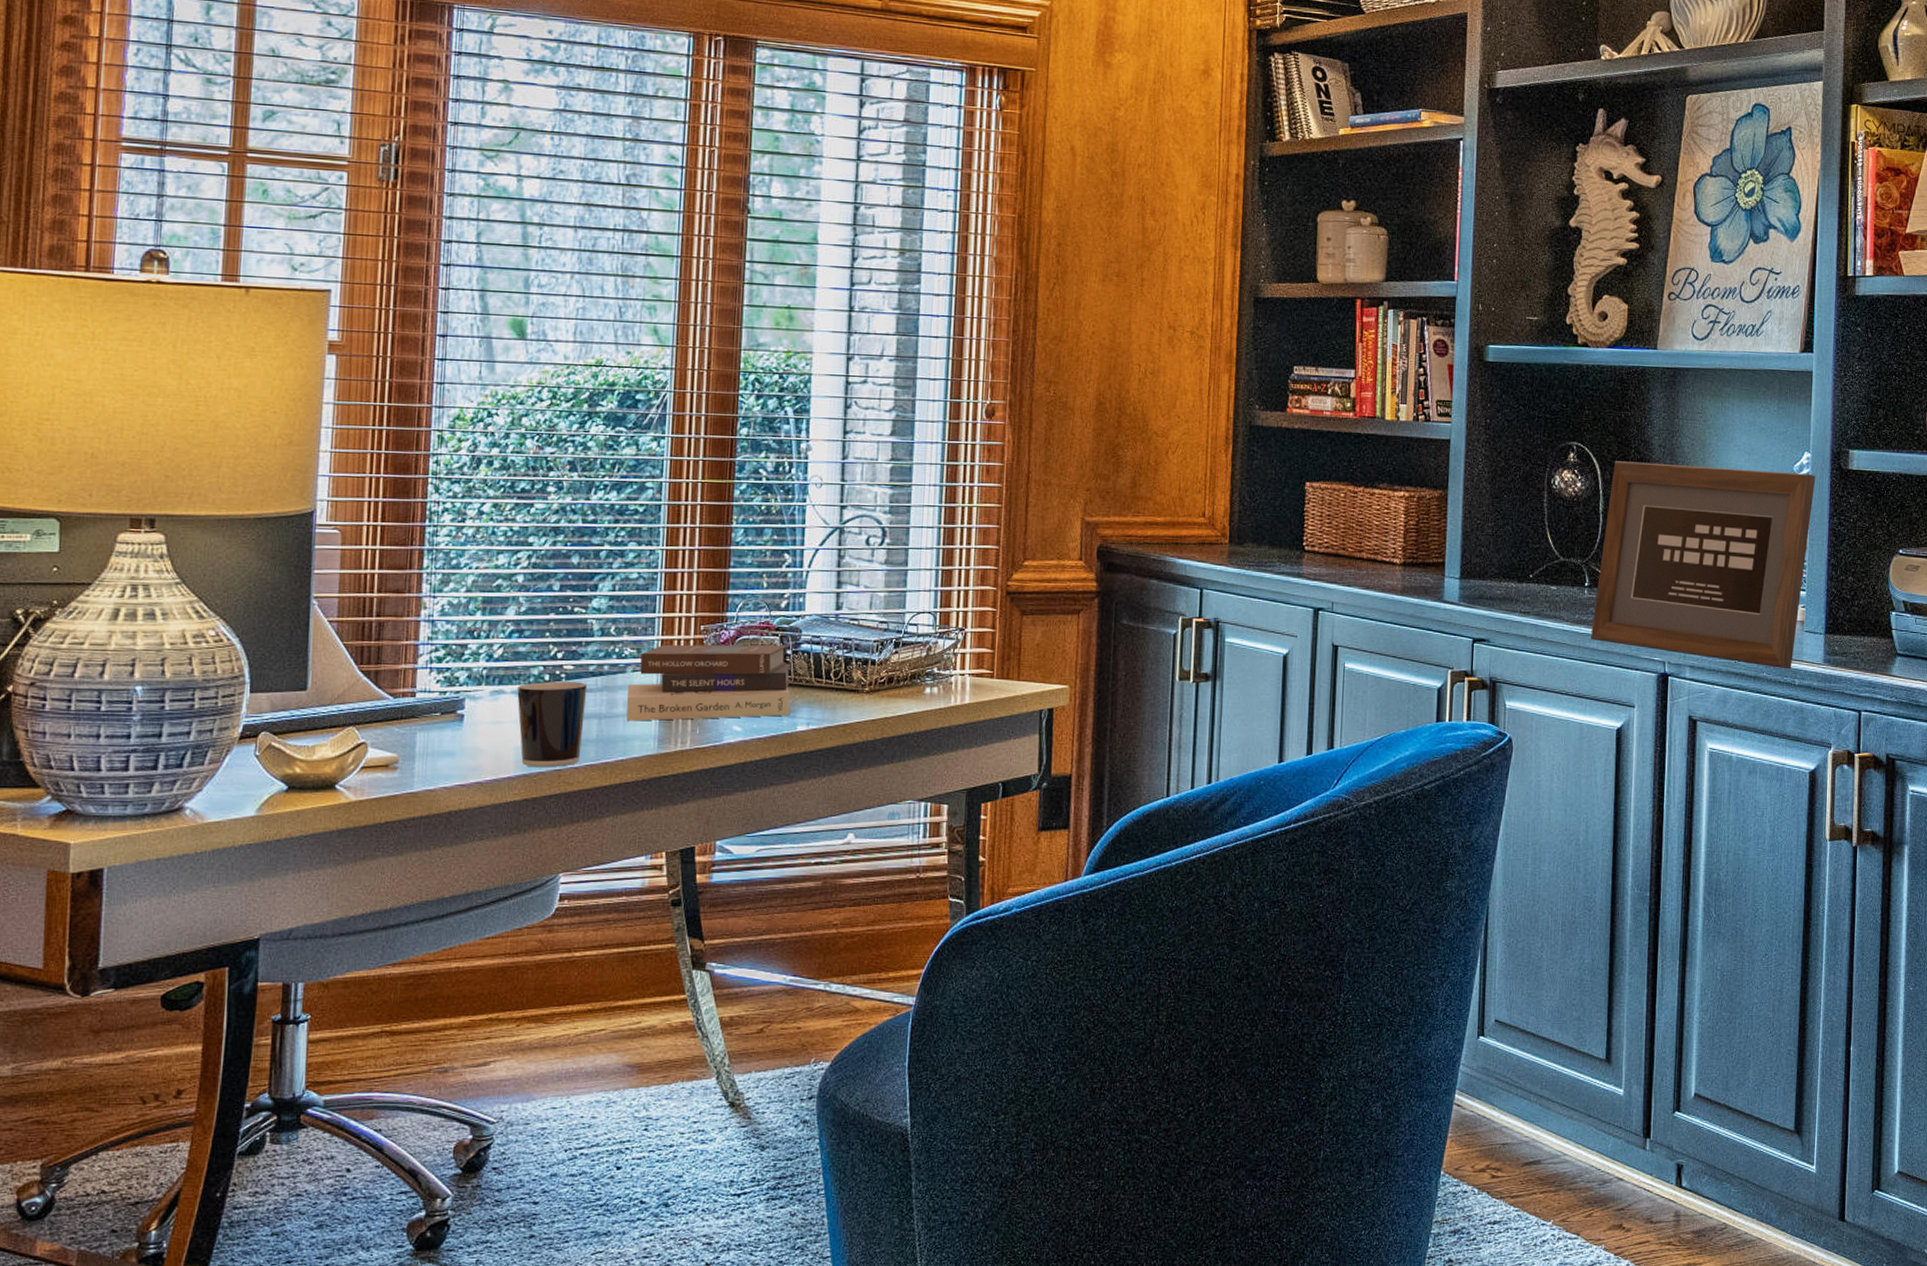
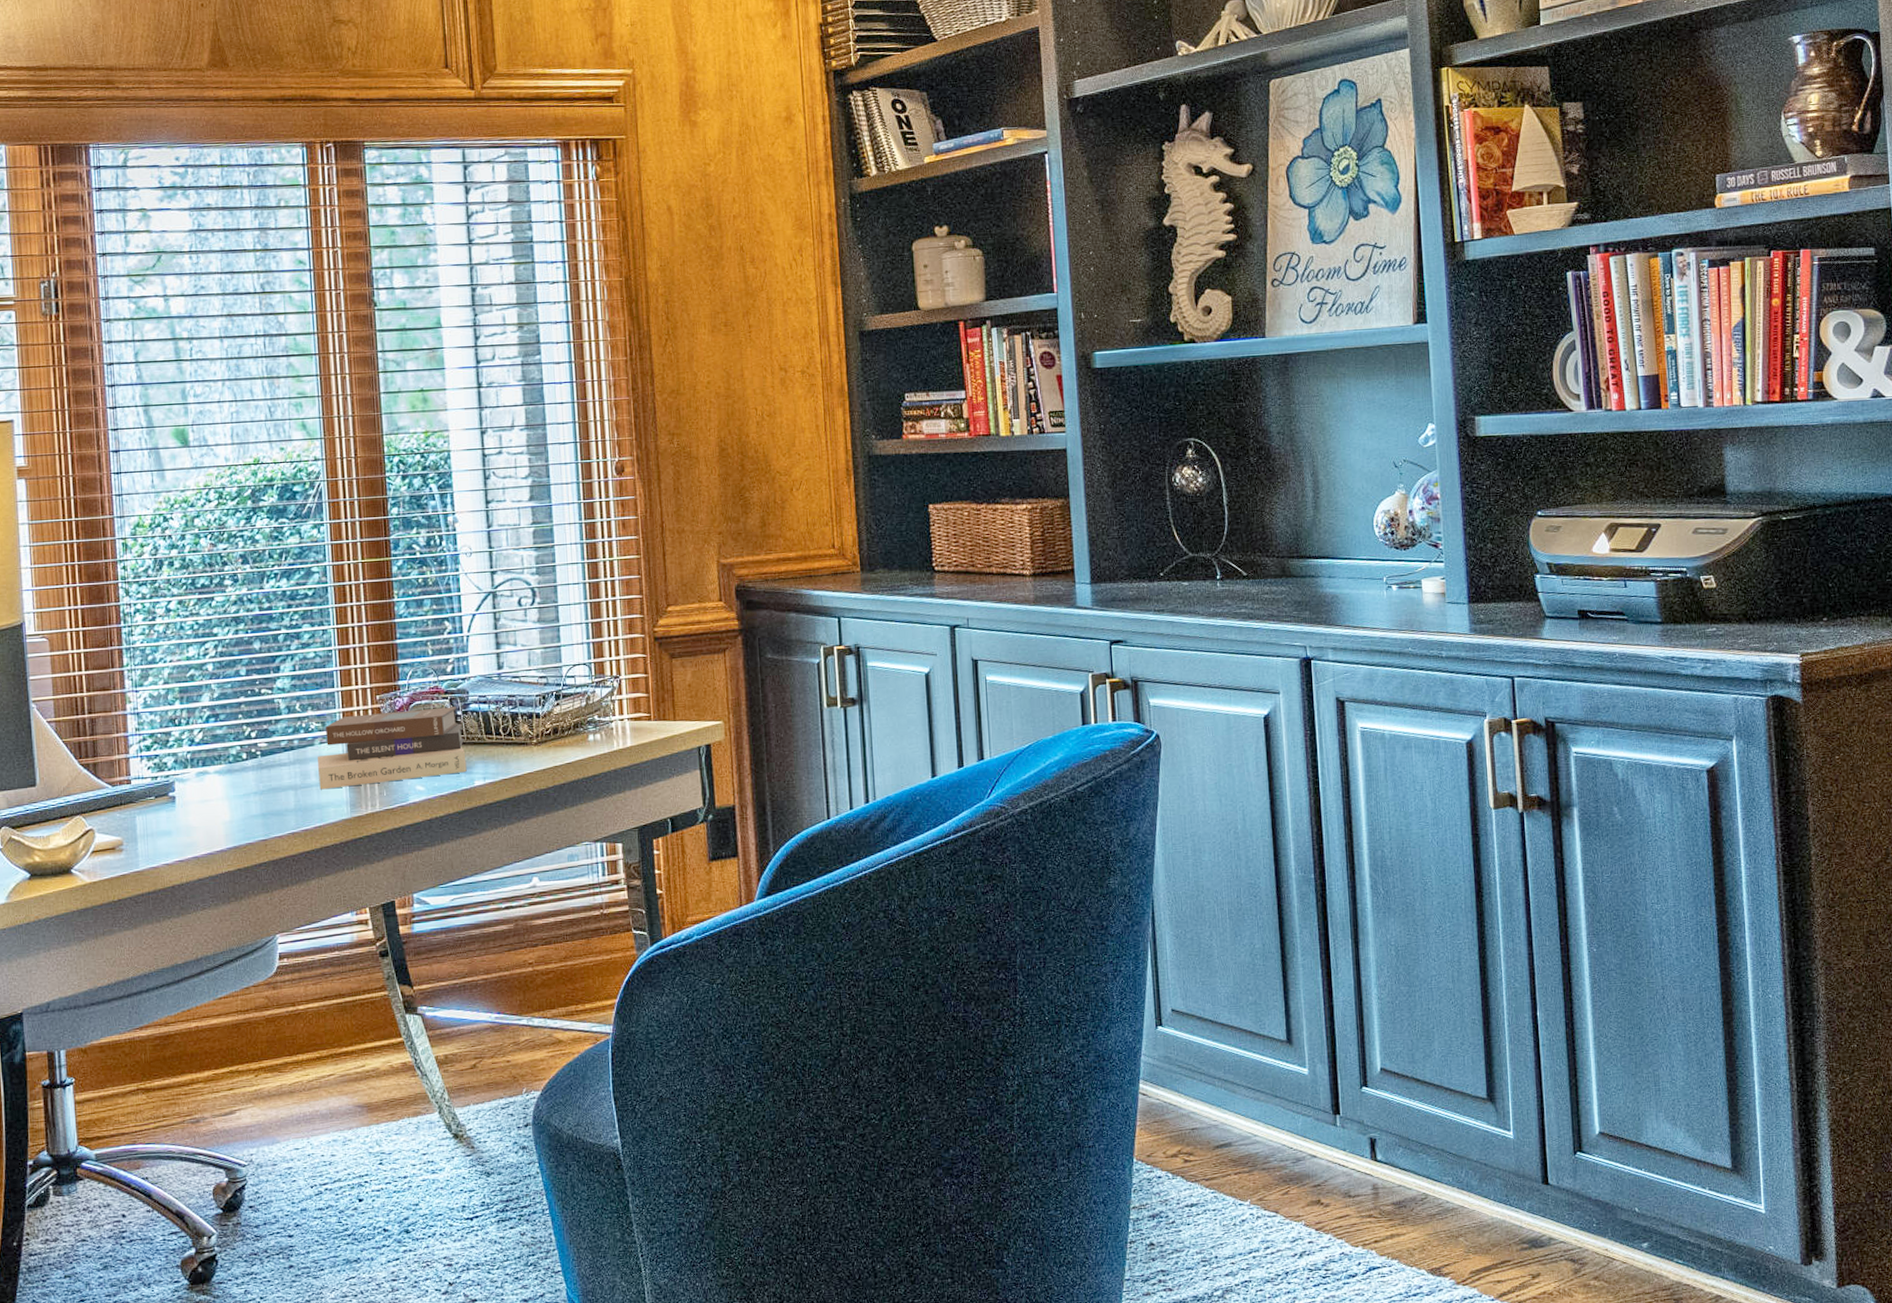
mug: present [517,681,588,768] -> none [219,757,283,840]
picture frame: present [1590,461,1816,670] -> none [1227,445,1443,643]

